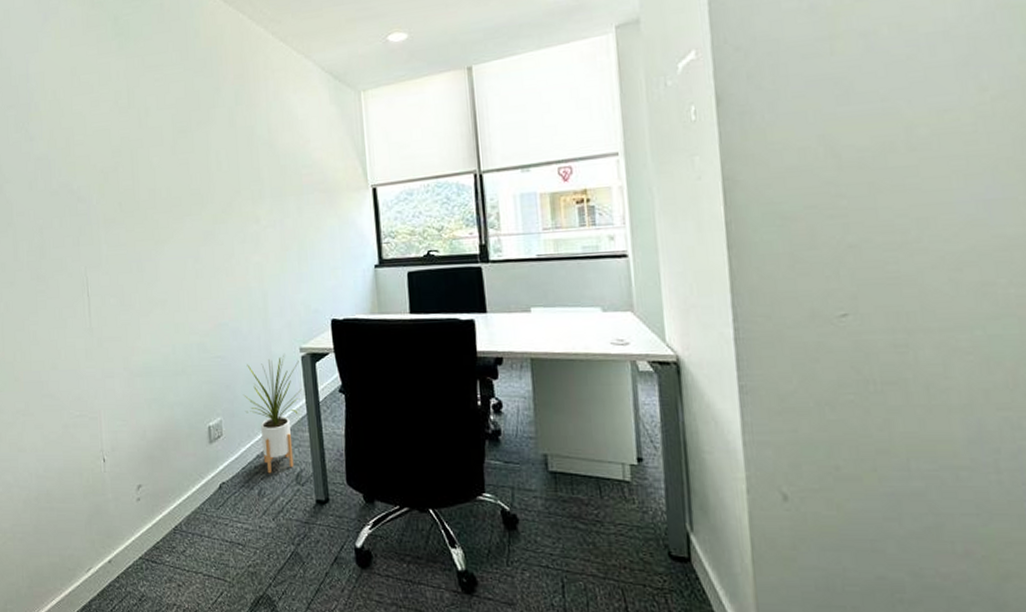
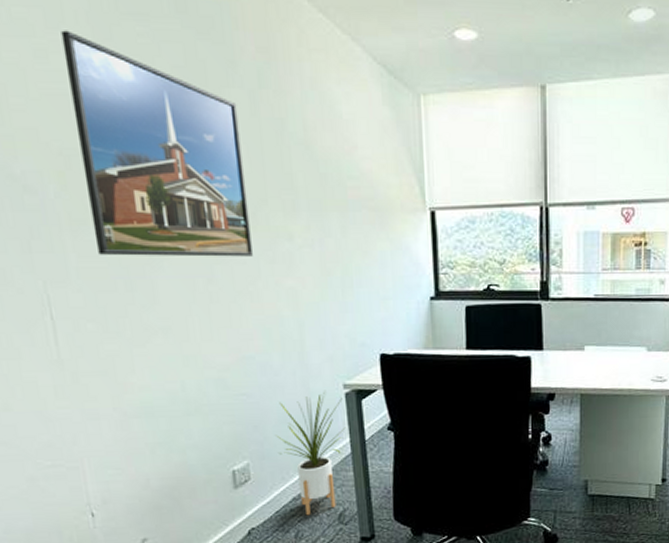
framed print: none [108,85,228,244] -> present [61,30,253,257]

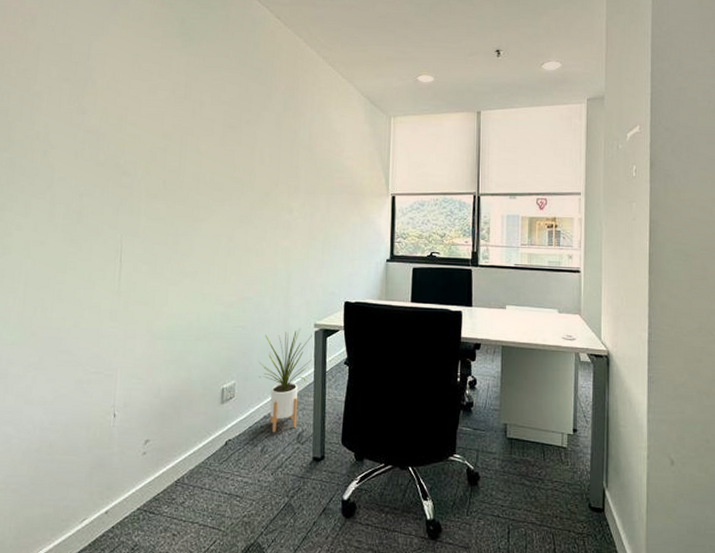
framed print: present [61,30,253,257] -> none [160,76,268,224]

